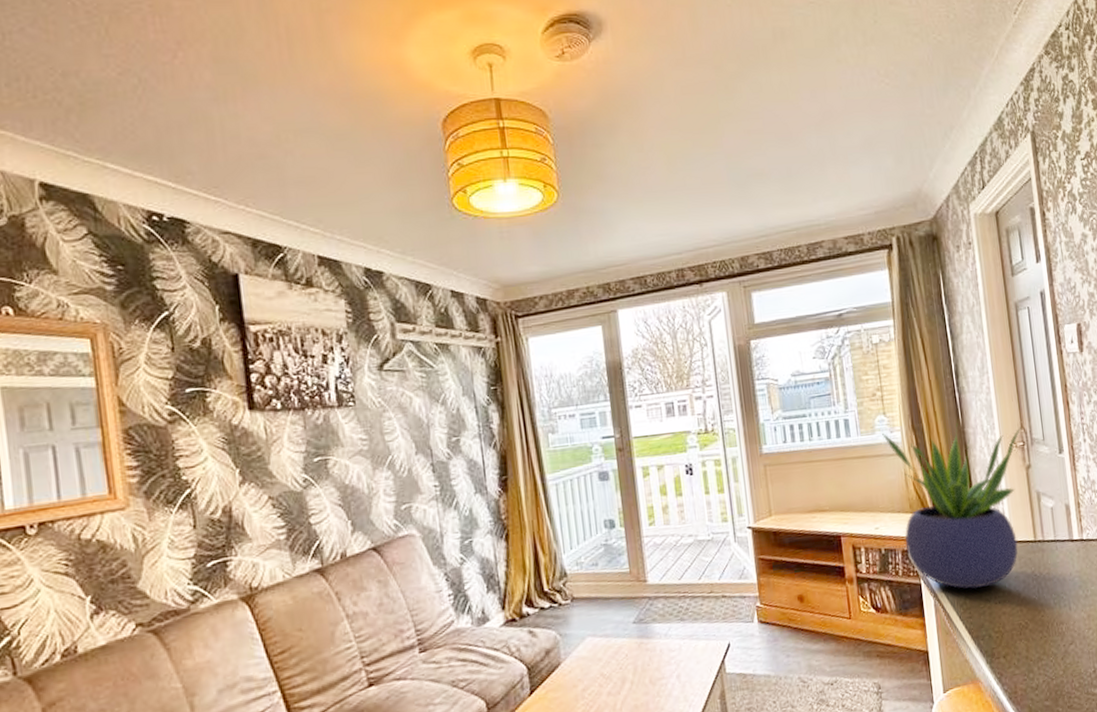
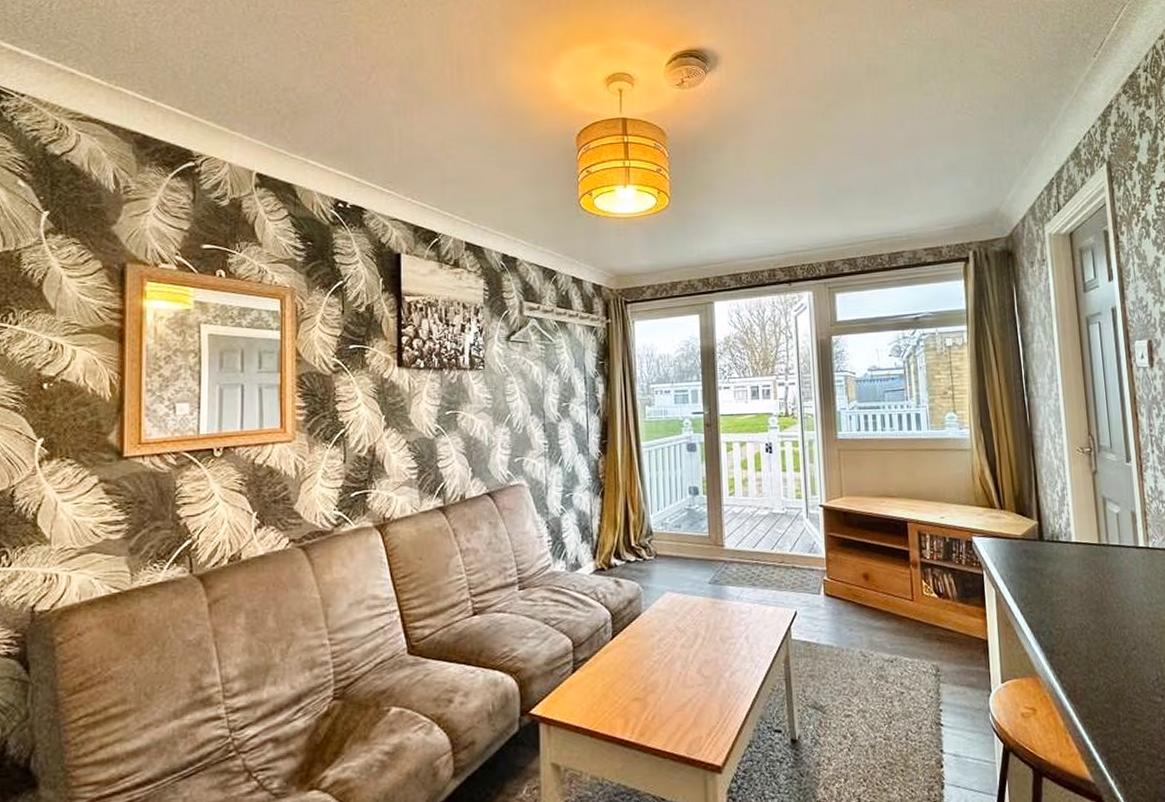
potted plant: present [882,420,1021,589] -> none [951,423,1089,585]

